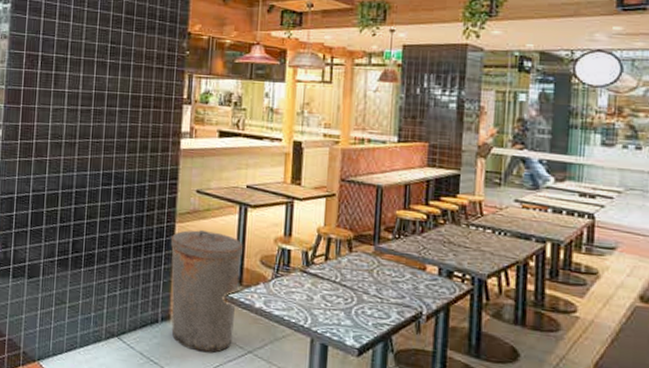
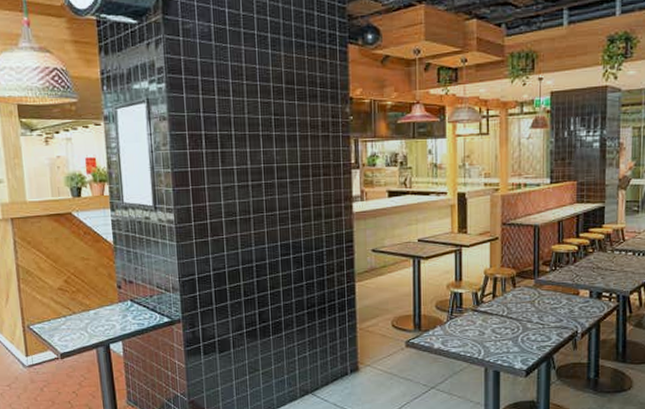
trash can: present [170,229,243,353] -> none [352,285,419,395]

